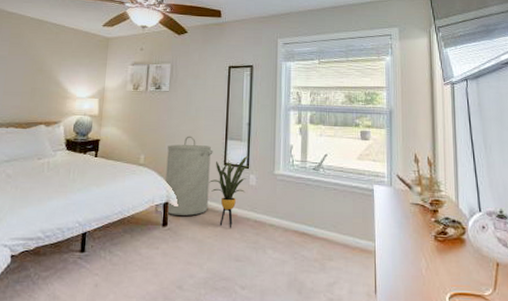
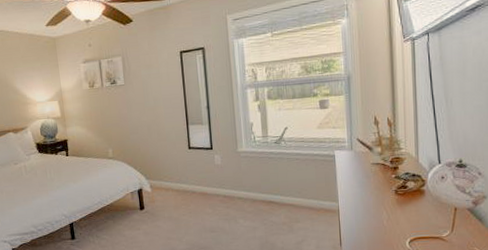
laundry hamper: present [165,136,213,216] -> none [132,125,179,200]
house plant: present [208,155,250,228] -> none [176,137,214,205]

